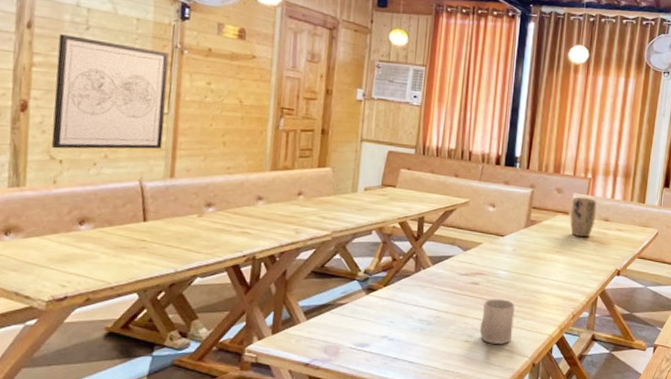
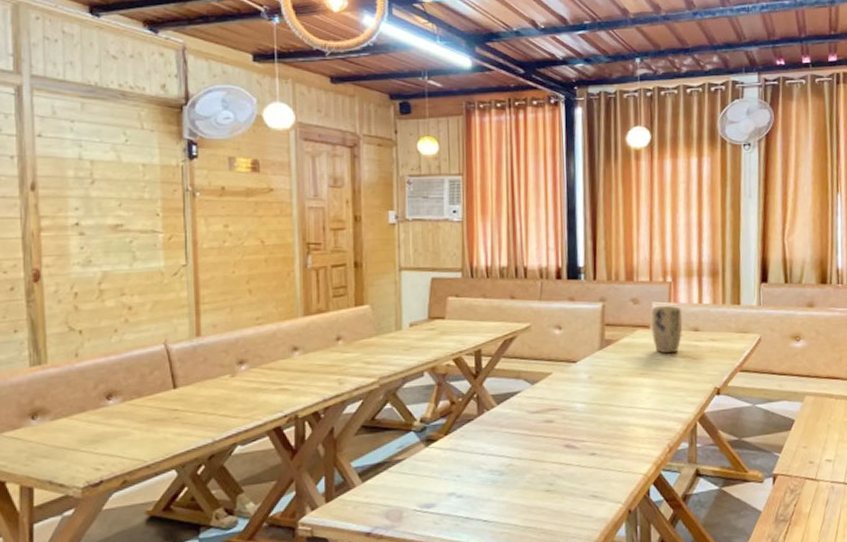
wall art: present [51,34,169,149] -> none [65,192,184,319]
mug: present [479,299,515,344] -> none [560,437,600,491]

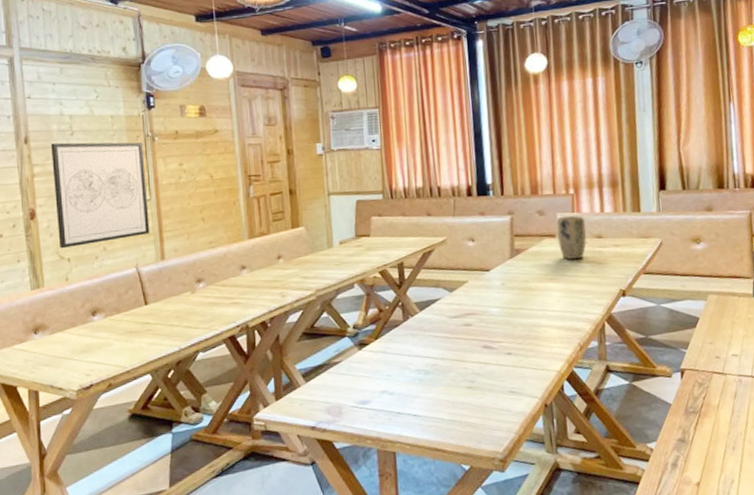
wall art: none [65,192,184,319] -> present [51,142,150,249]

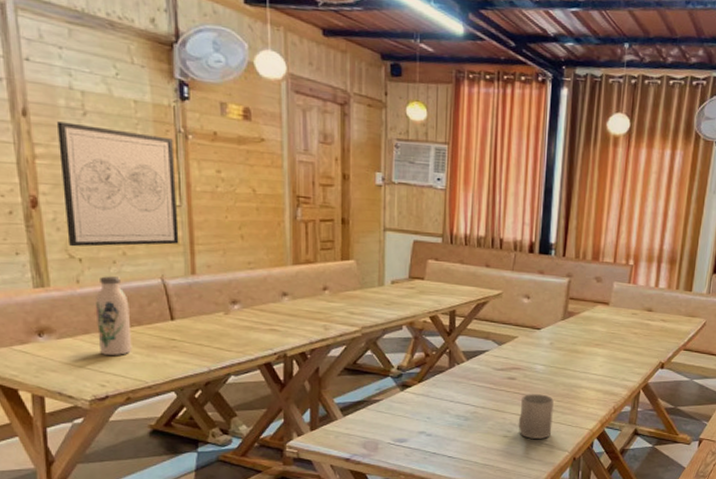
water bottle: none [82,270,113,345] -> present [96,276,132,355]
mug: none [480,338,517,388] -> present [518,394,554,439]
plant pot: present [556,215,587,260] -> none [610,286,640,329]

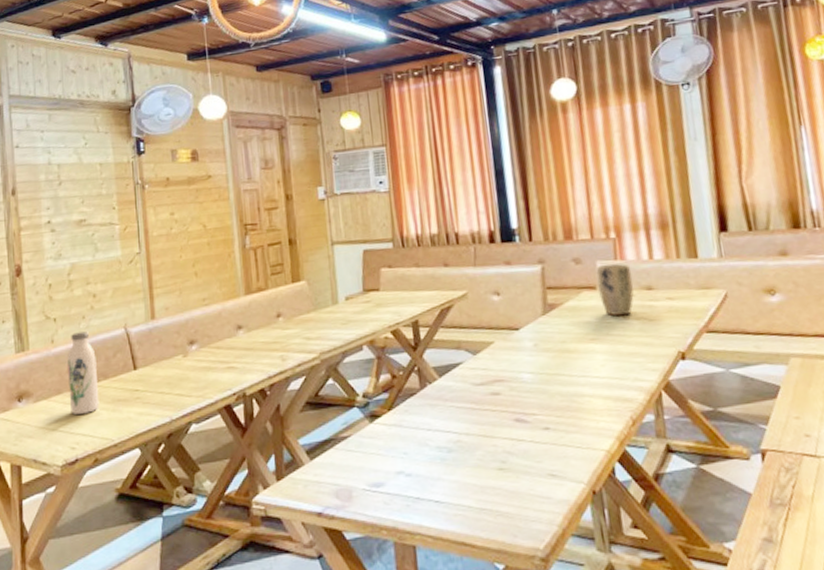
wall art: present [57,121,179,247] -> none [39,190,140,308]
mug: present [518,394,554,439] -> none [511,409,558,470]
plant pot: none [610,286,640,329] -> present [596,263,634,316]

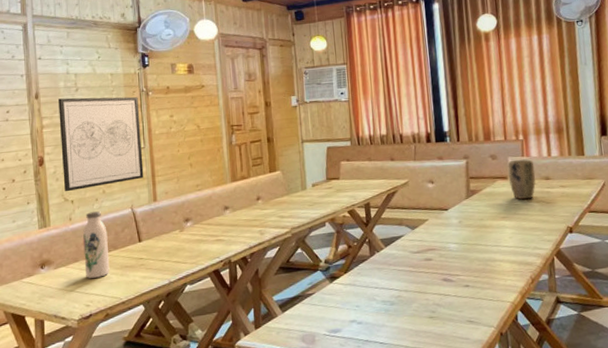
wall art: none [39,190,140,308] -> present [58,96,144,192]

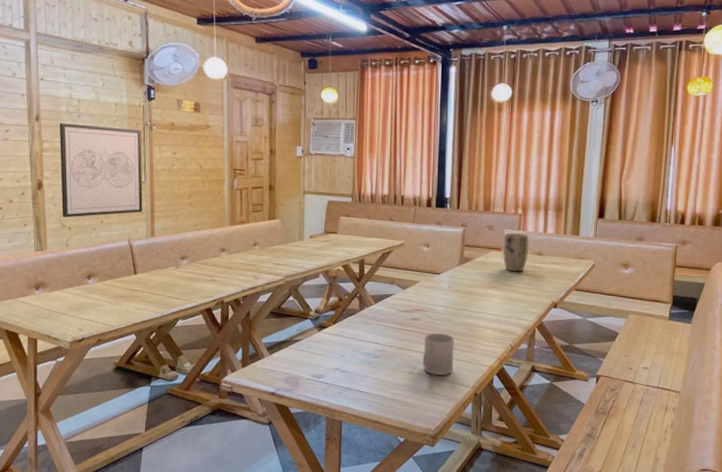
water bottle: present [83,211,110,278] -> none [79,240,104,304]
mug: none [440,271,475,317] -> present [422,333,454,375]

